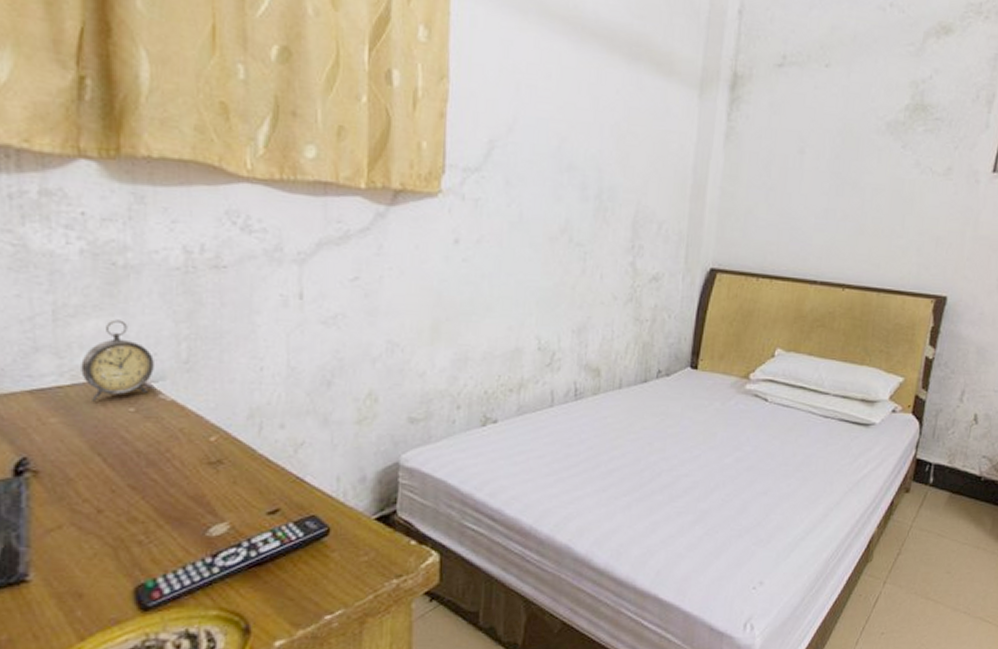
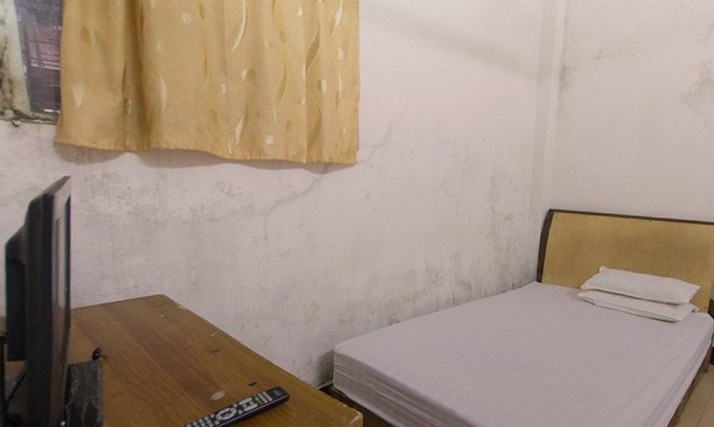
alarm clock: present [81,319,154,401] -> none [130,257,175,311]

